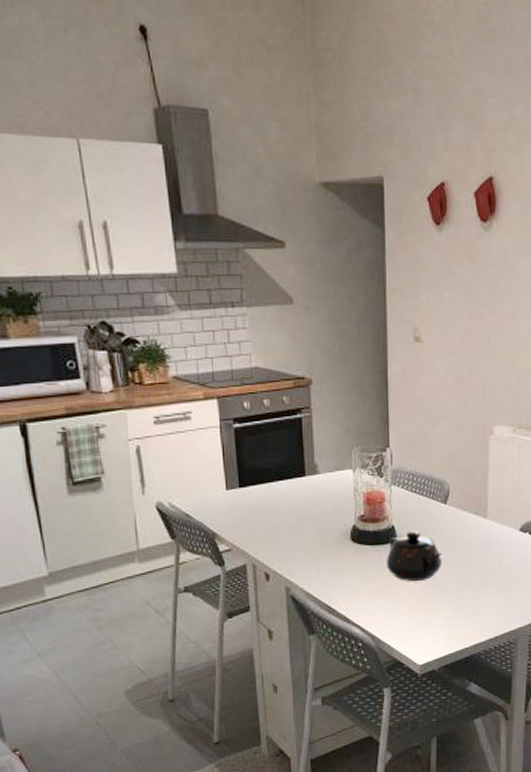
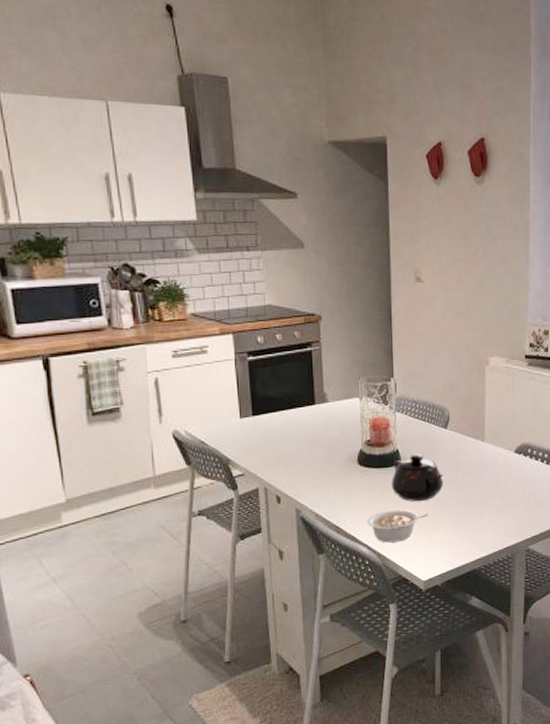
legume: none [360,589,425,625] -> present [367,509,428,543]

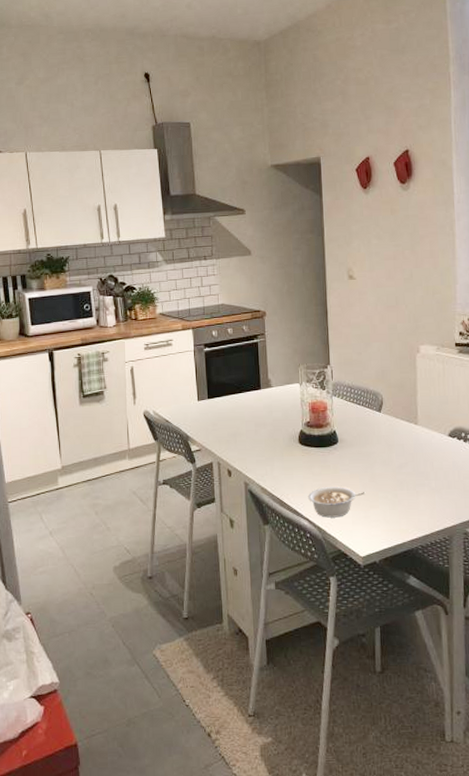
teapot: present [391,453,444,501] -> none [329,435,379,479]

